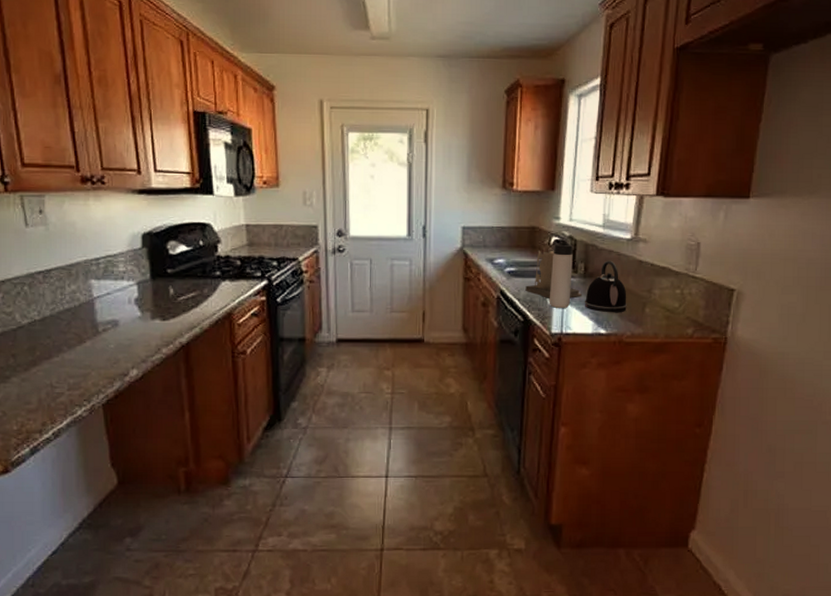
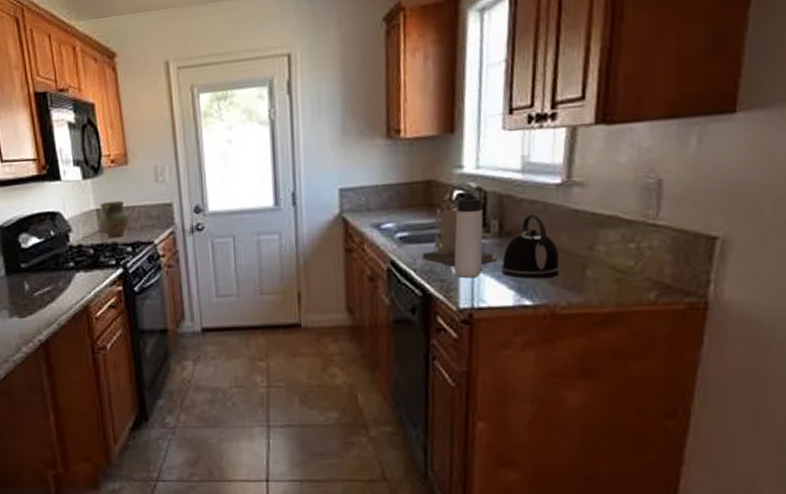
ceramic jug: none [248,218,276,251] -> present [99,200,129,237]

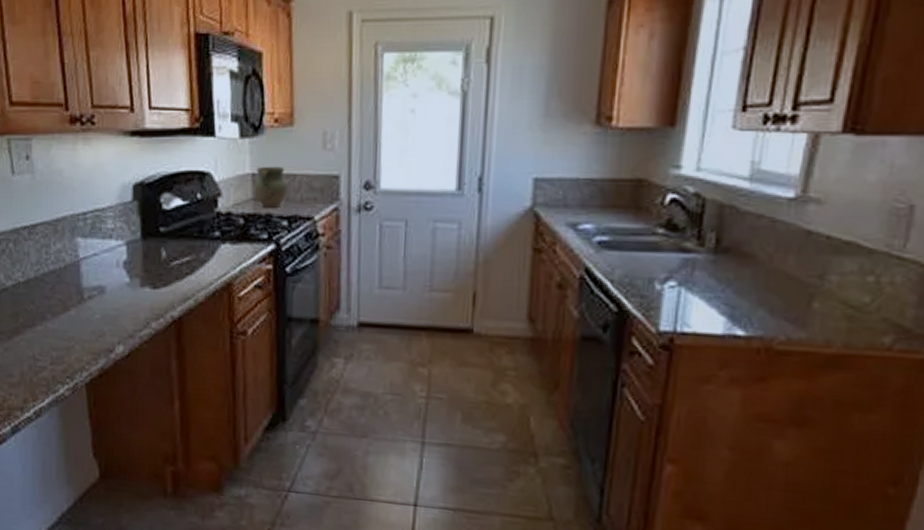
paper towel roll: present [422,208,498,266] -> none [622,212,711,282]
thermos bottle: present [453,192,483,278] -> none [657,197,700,296]
kettle: present [500,212,560,280] -> none [712,229,783,307]

